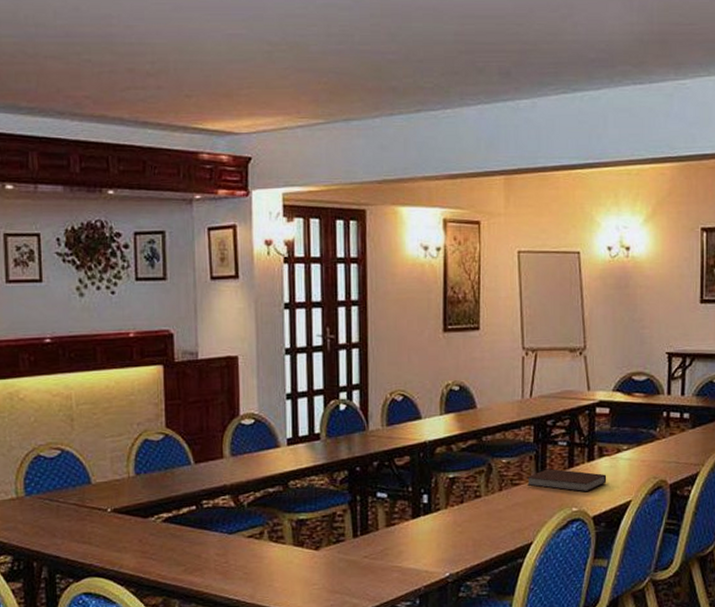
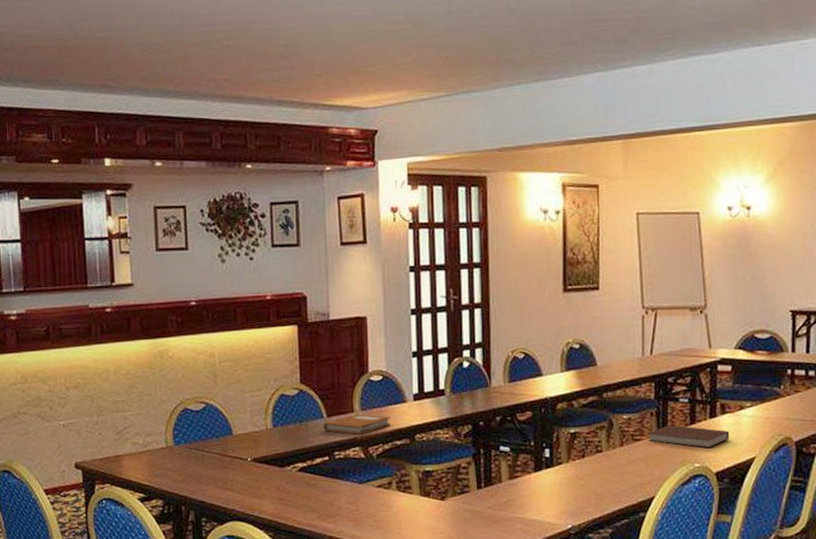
notebook: none [190,460,263,482] -> present [323,414,391,435]

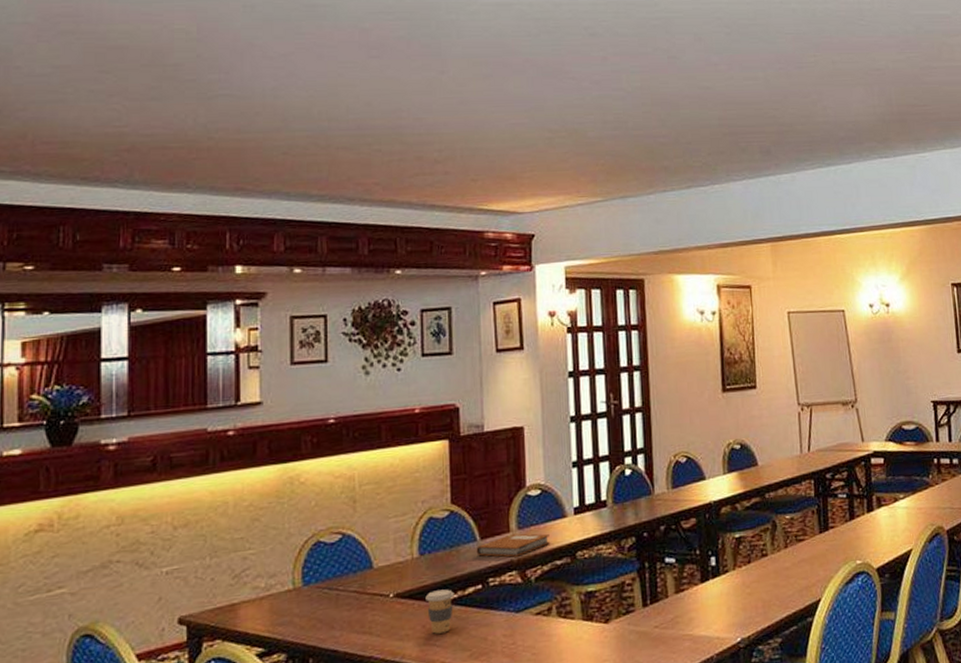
coffee cup: none [279,458,304,496] -> present [425,589,454,634]
notebook: present [649,425,730,449] -> none [811,522,887,544]

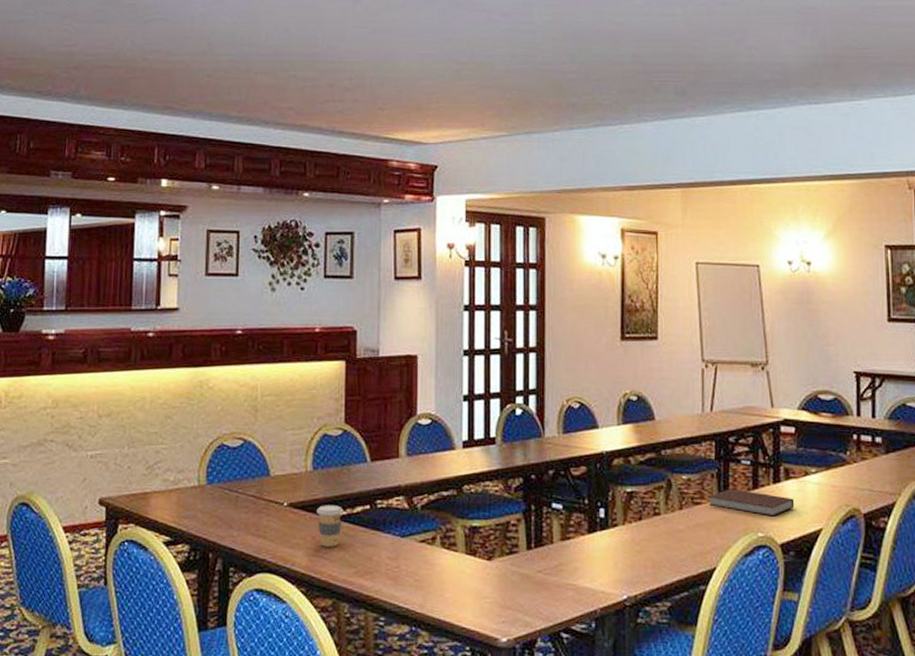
notebook: present [476,533,550,558] -> none [366,460,437,483]
notebook: none [811,522,887,544] -> present [709,488,795,517]

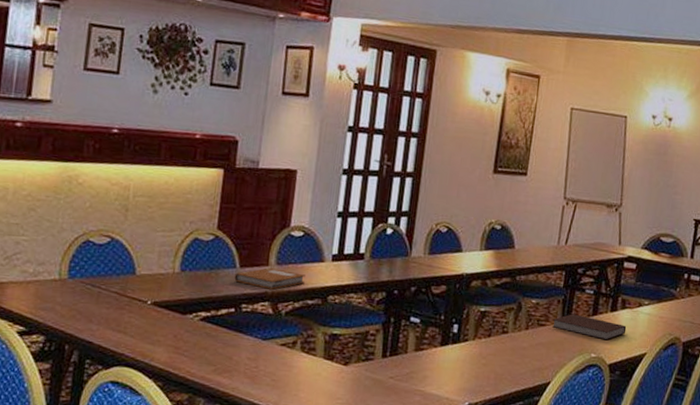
coffee cup: present [316,505,344,547] -> none [180,305,208,346]
notebook: none [366,460,437,483] -> present [234,267,305,290]

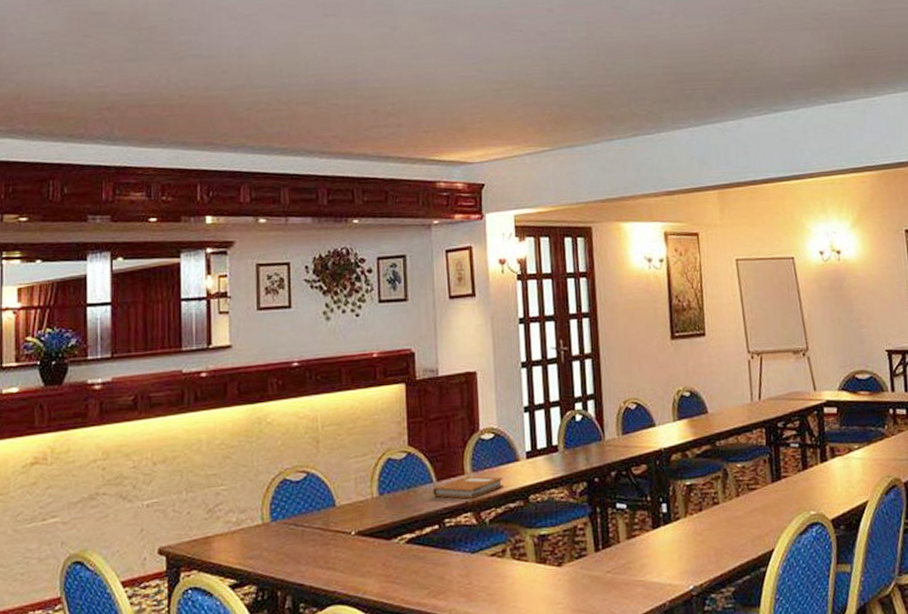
notebook: present [552,314,627,341] -> none [763,471,842,495]

